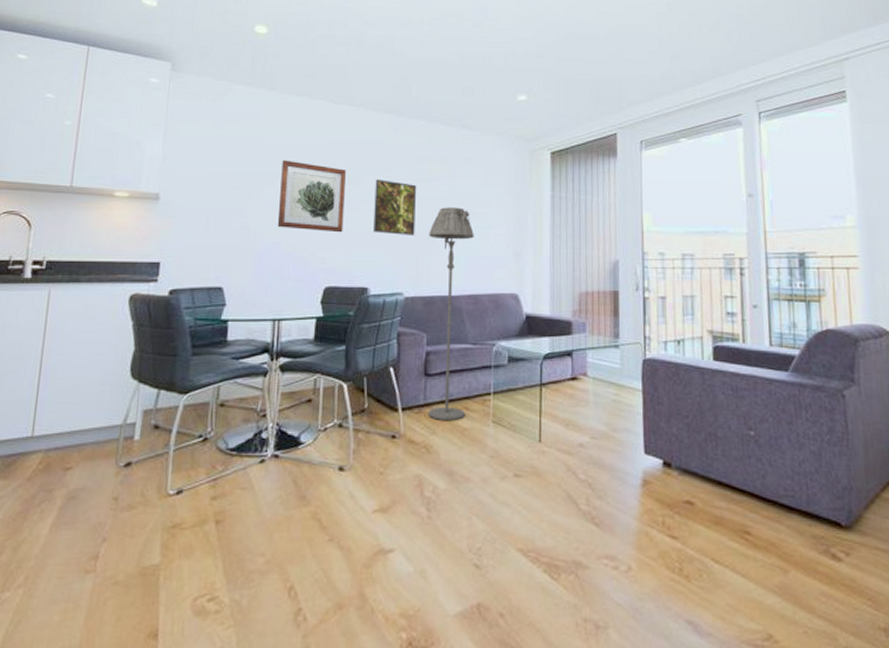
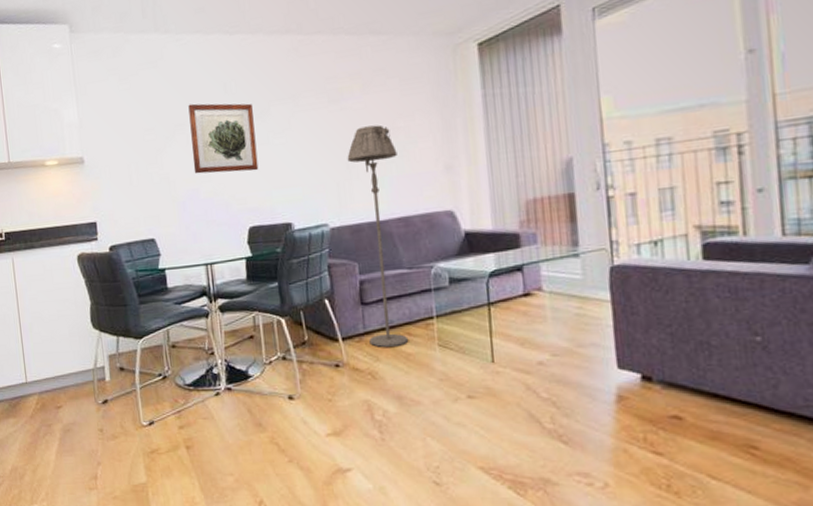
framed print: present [373,179,417,235] -> none [283,107,333,166]

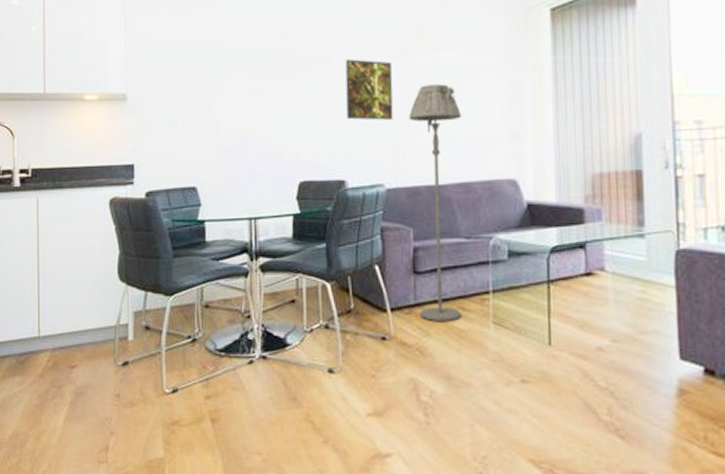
wall art: present [188,103,259,174] -> none [244,46,314,123]
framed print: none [283,107,333,166] -> present [345,59,393,120]

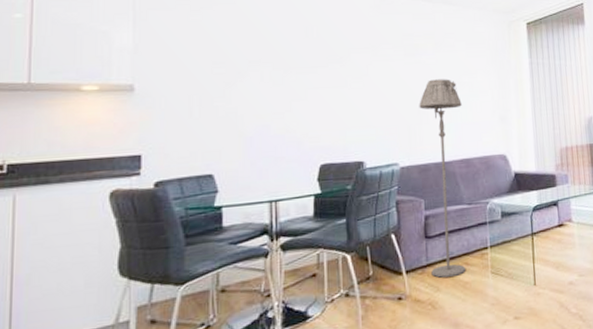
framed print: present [345,59,393,120] -> none [363,57,406,109]

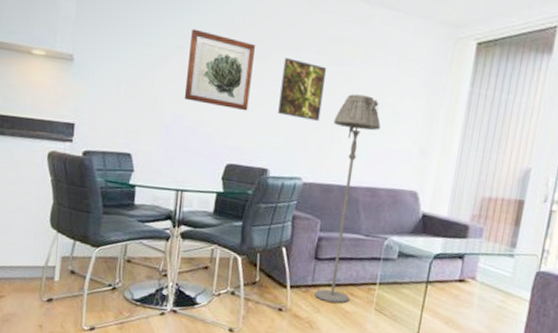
wall art: none [265,43,334,111] -> present [184,29,255,111]
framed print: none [363,57,406,109] -> present [278,58,327,121]

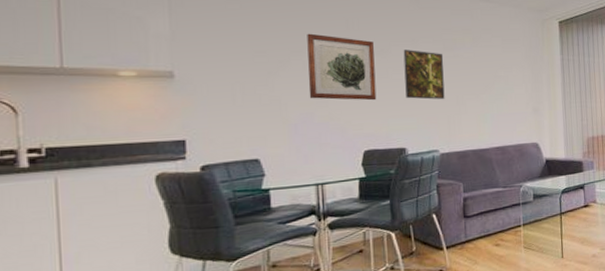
floor lamp: present [314,94,381,304] -> none [457,72,502,253]

